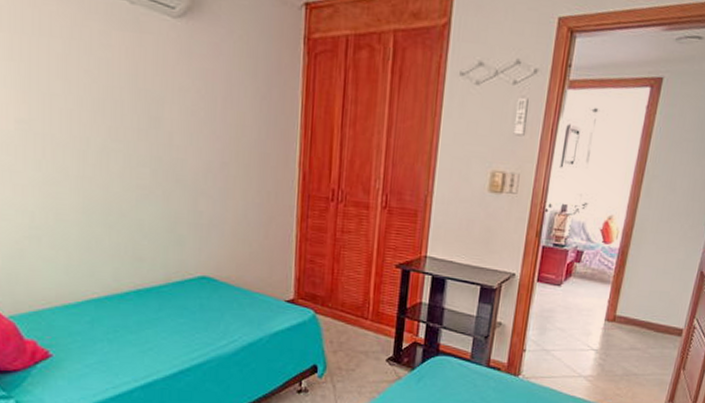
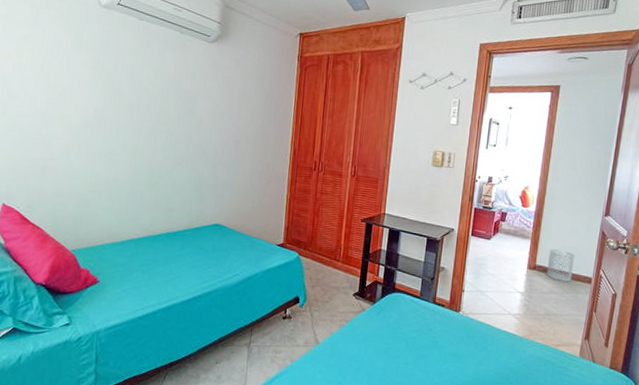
wastebasket: none [628,295,665,335] -> present [546,249,575,282]

